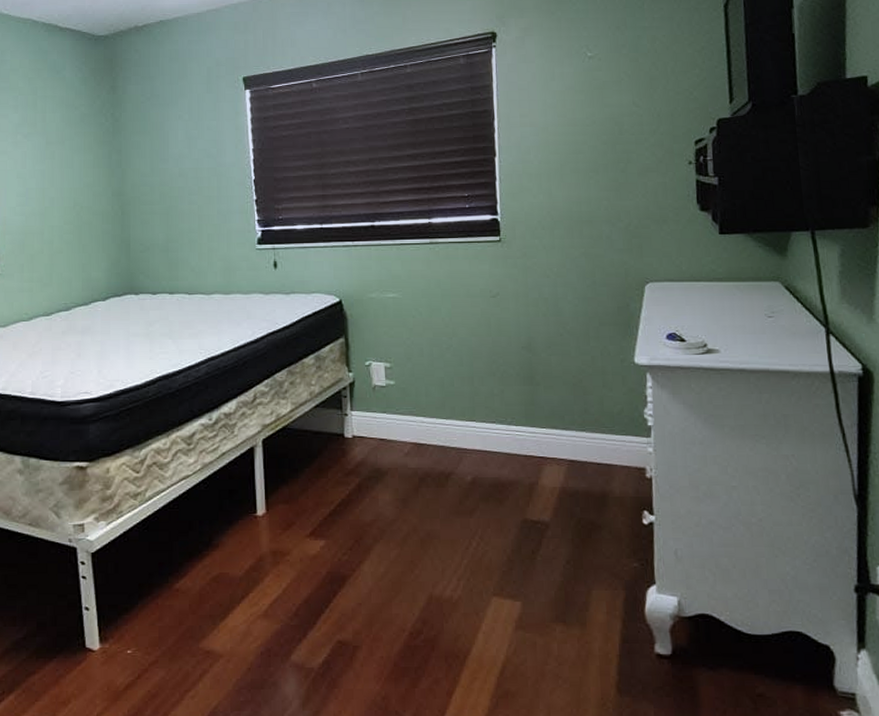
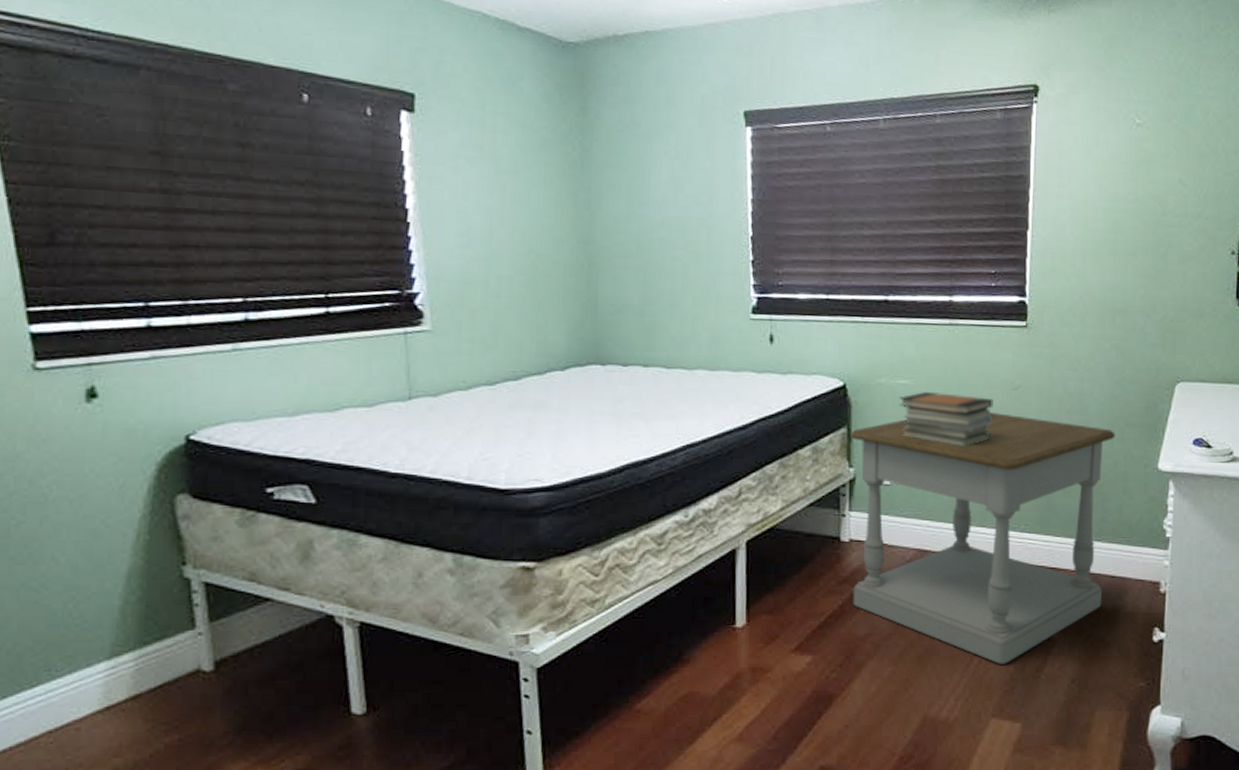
side table: none [347,319,591,547] -> present [850,413,1115,664]
book stack: none [389,302,475,350] -> present [899,391,993,446]

